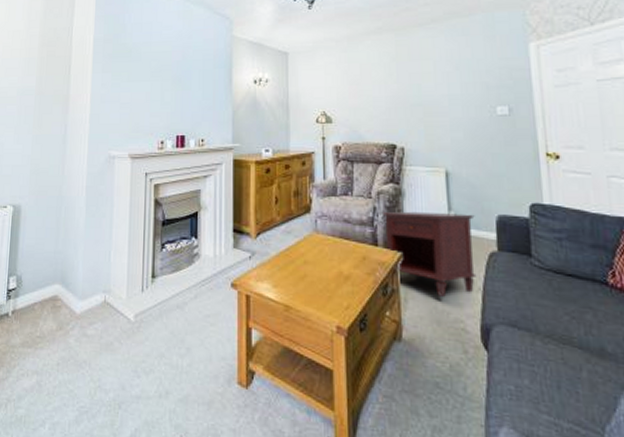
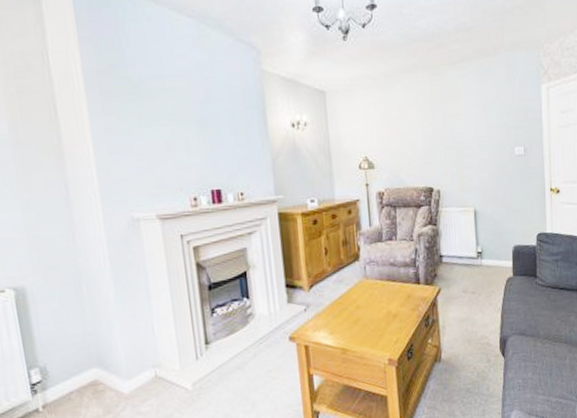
nightstand: present [381,211,477,297] -> none [422,247,498,320]

